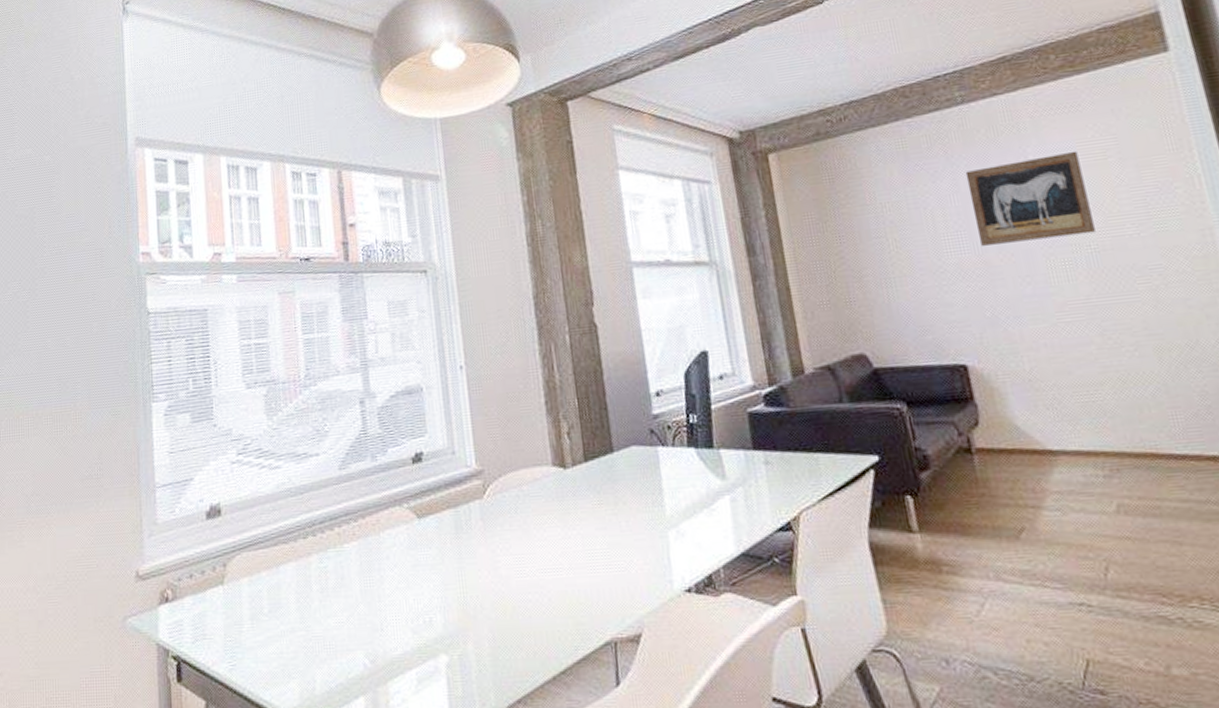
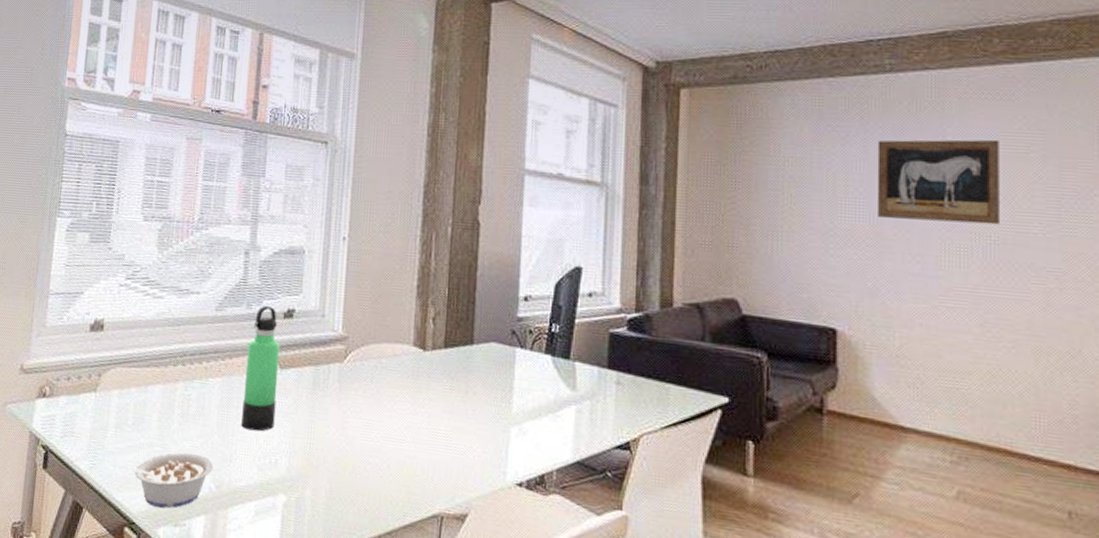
legume: none [261,629,364,698] -> present [118,452,213,509]
thermos bottle: none [379,454,422,592] -> present [241,306,281,432]

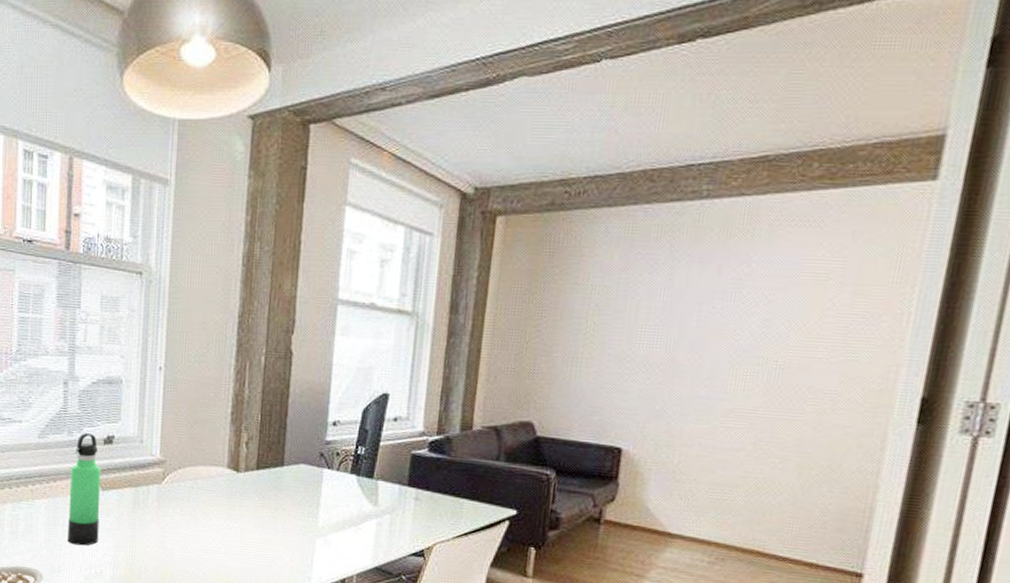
wall art: present [877,139,999,225] -> none [675,267,801,350]

